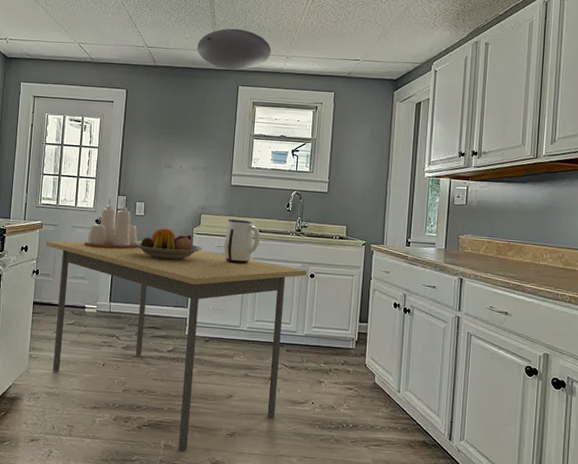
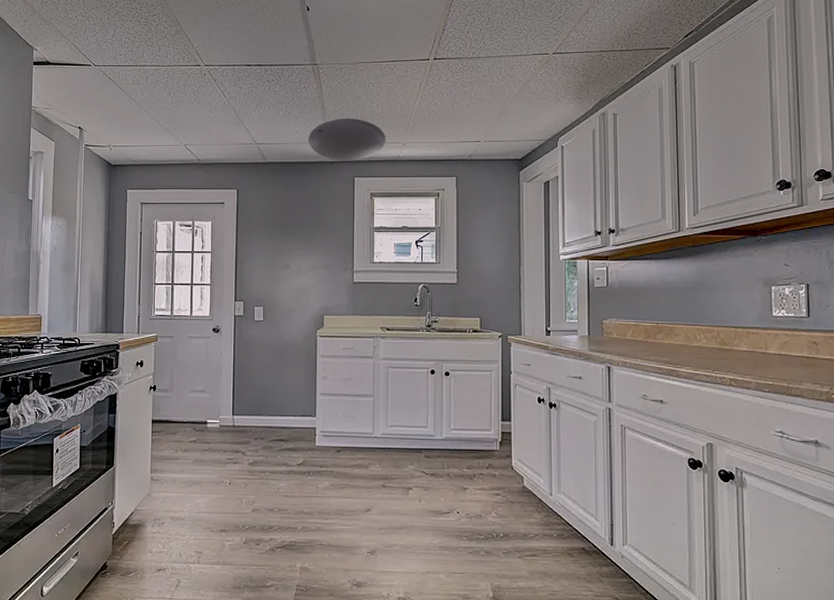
dining table: present [45,240,307,452] -> none [161,348,441,574]
condiment set: present [84,197,139,250] -> none [202,304,260,359]
fruit bowl: present [133,228,202,261] -> none [254,333,327,366]
mug: present [223,219,261,264] -> none [350,318,389,366]

